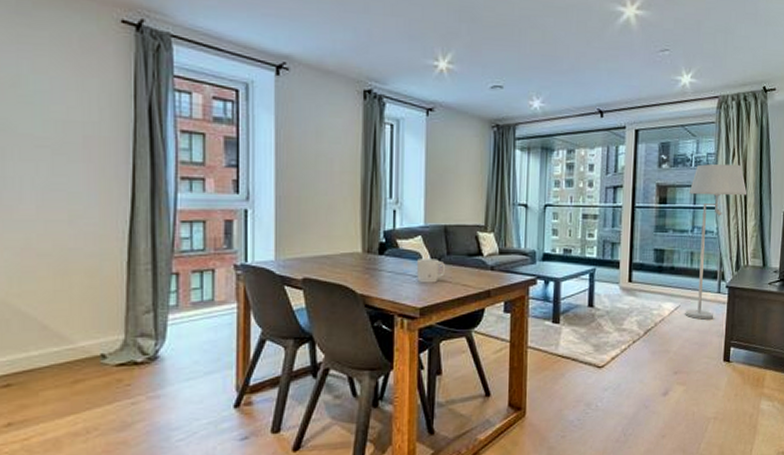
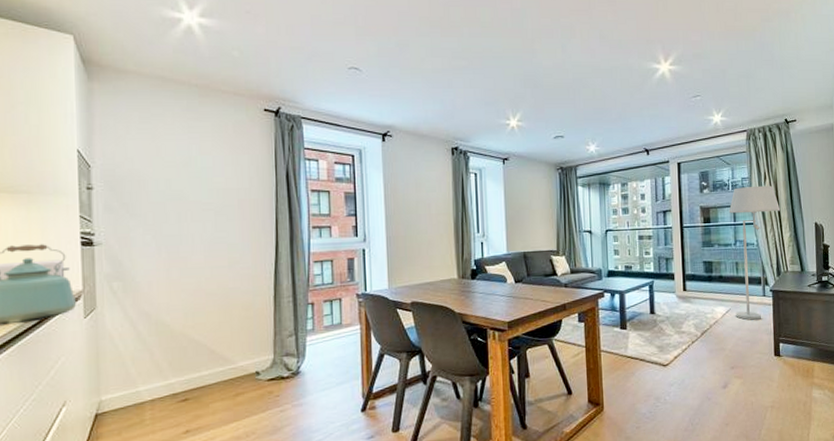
mug: present [417,259,446,283] -> none [503,280,528,301]

